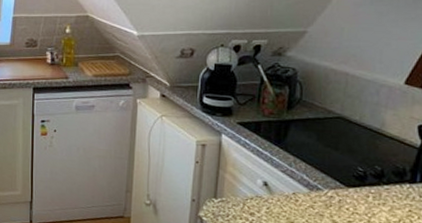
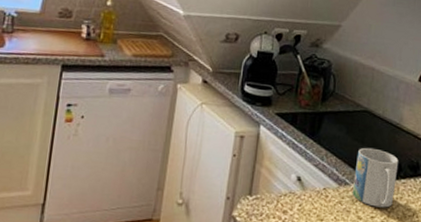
mug: none [325,154,381,213] -> present [352,147,399,208]

